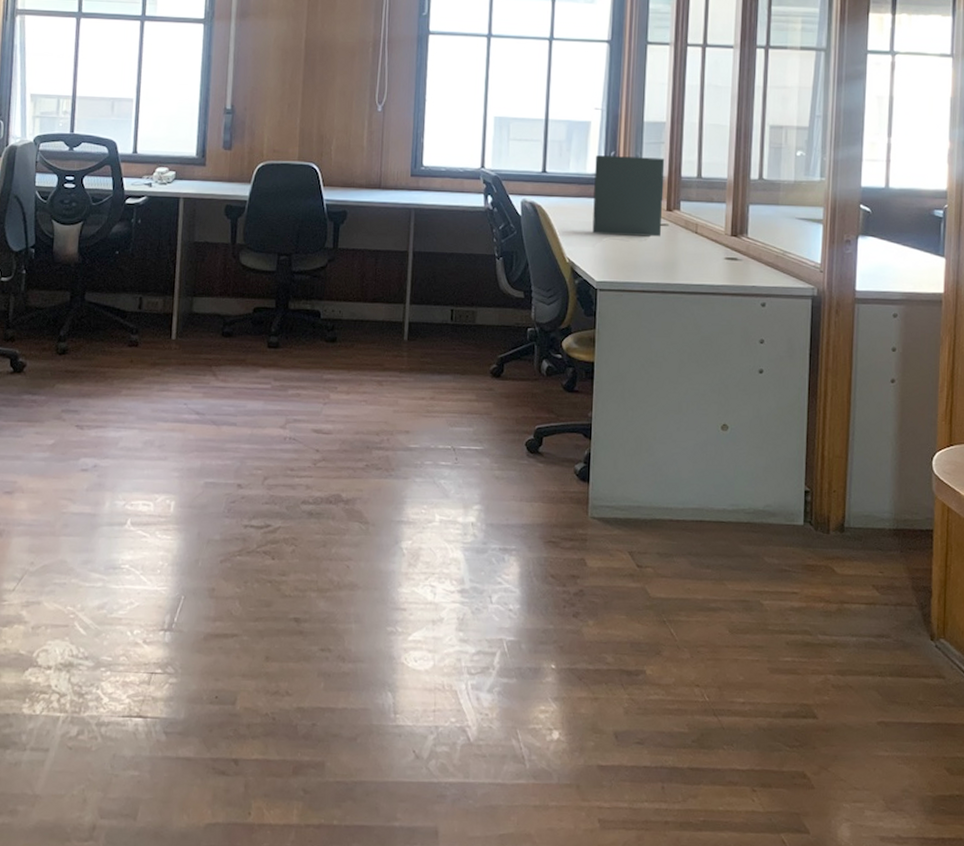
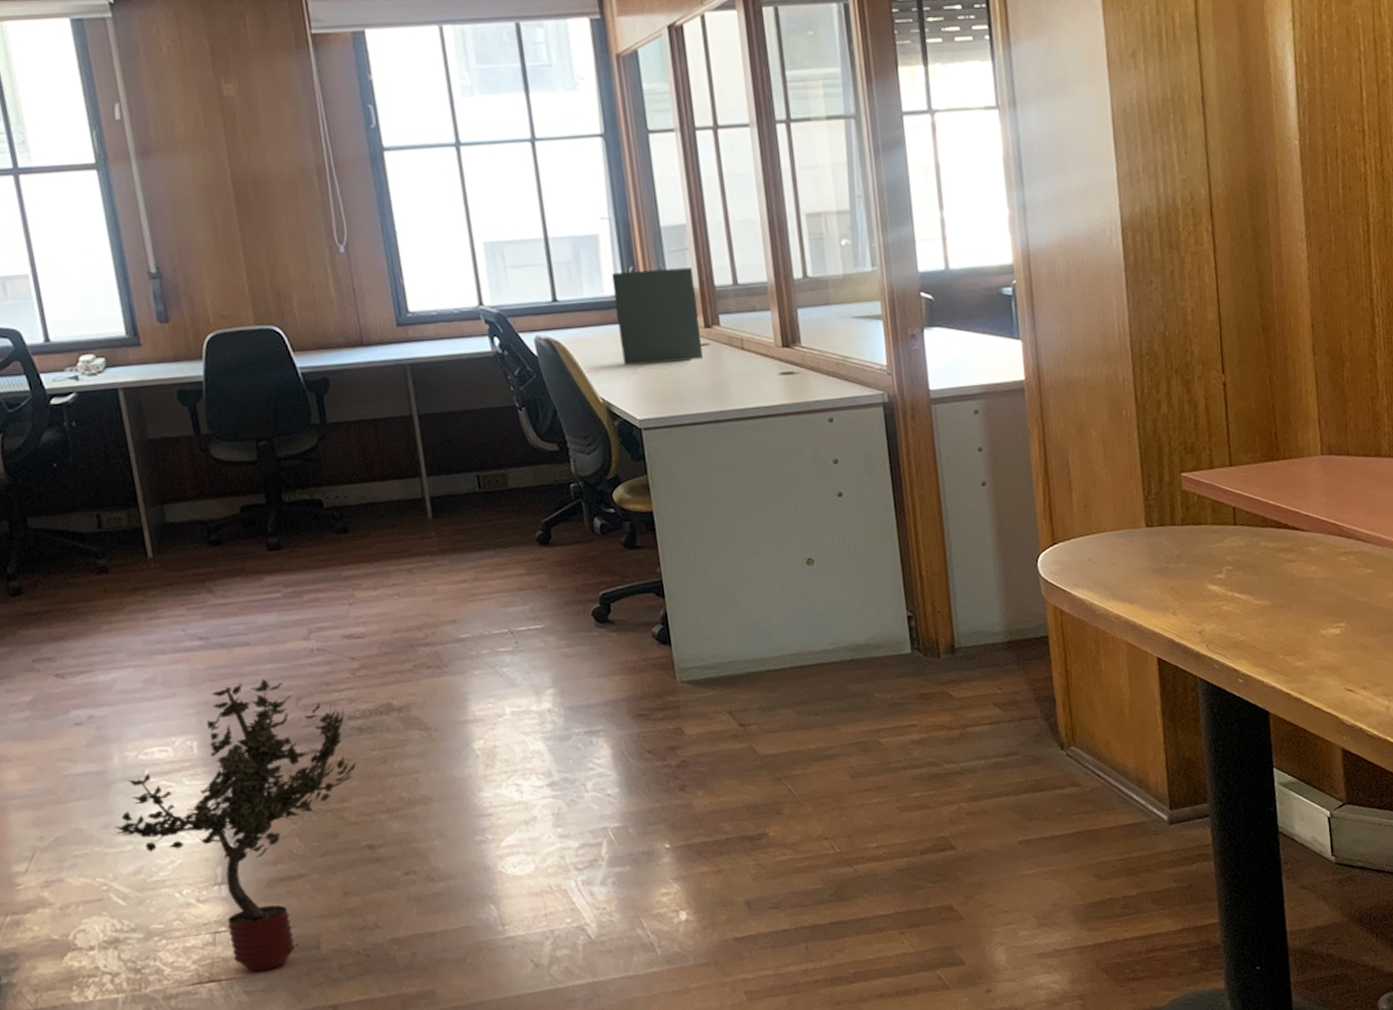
potted tree: none [91,457,301,716] -> present [113,679,357,972]

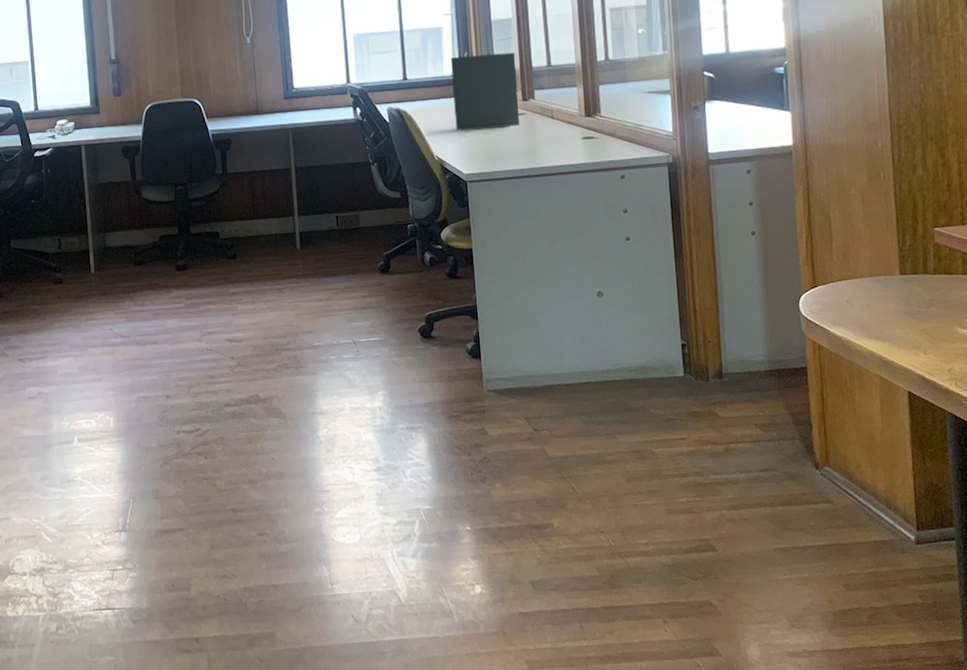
potted tree: present [113,679,357,972] -> none [48,371,229,604]

